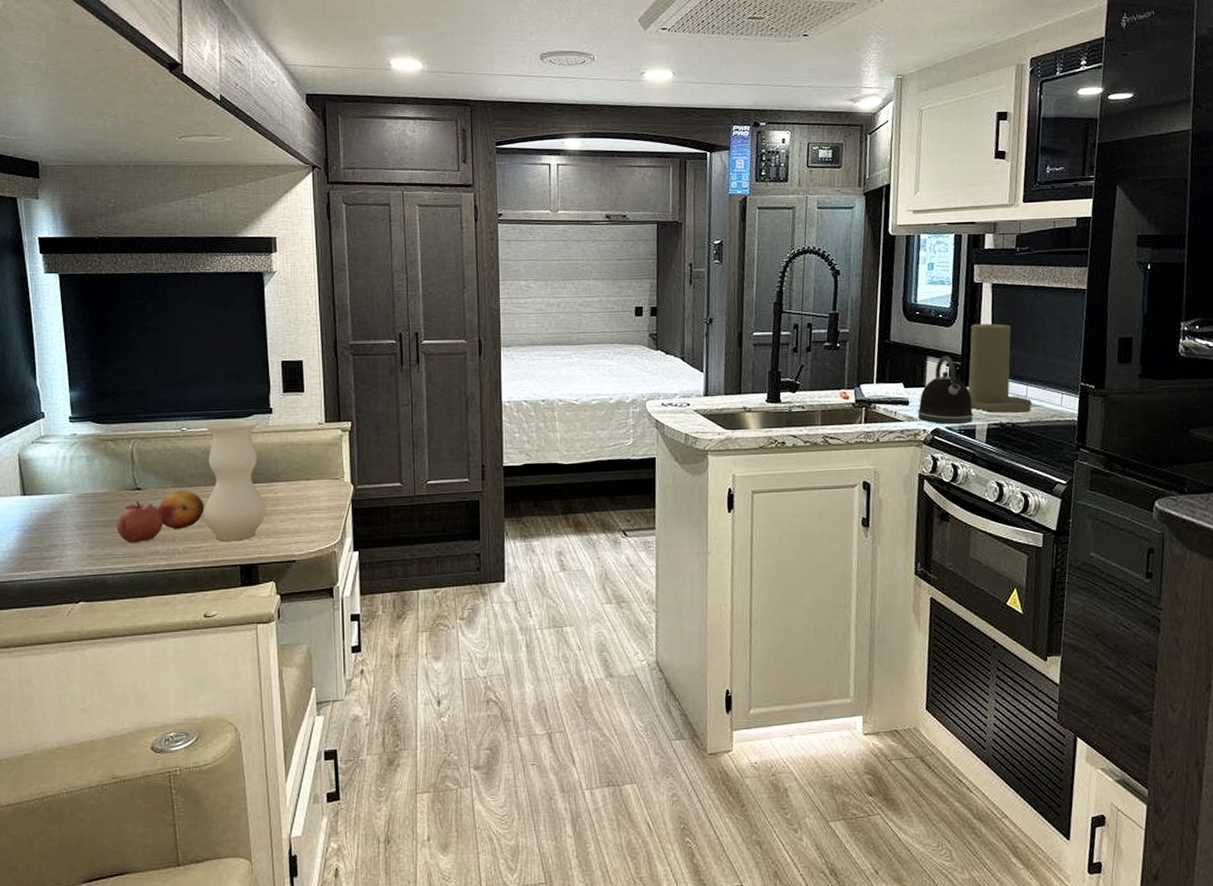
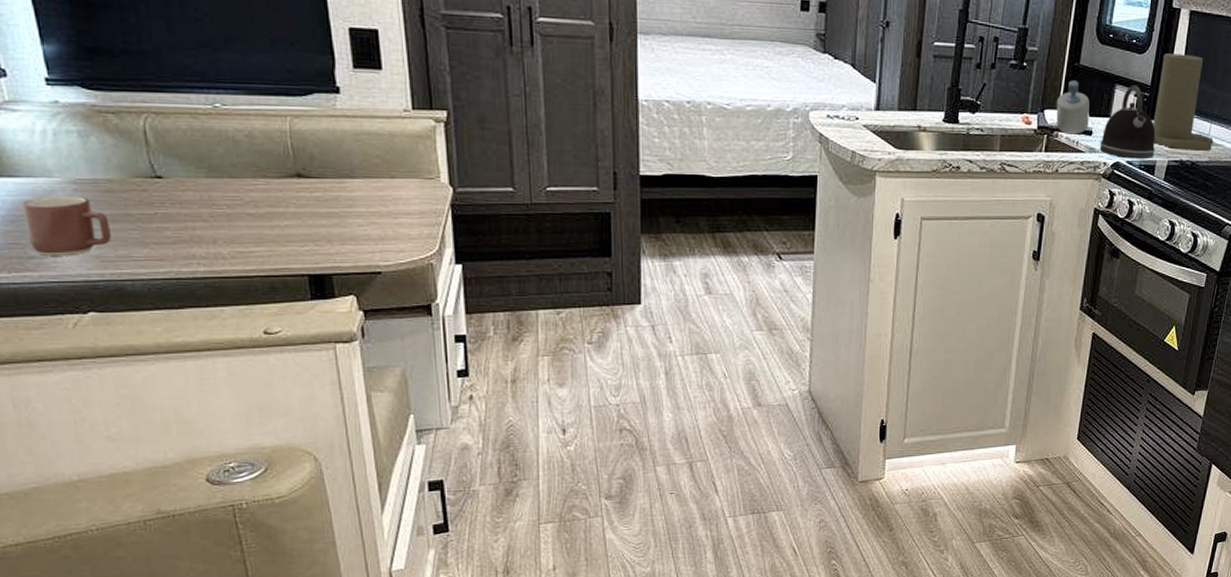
mug: none [43,507,101,556] -> present [22,196,111,256]
fruit: present [116,500,164,543] -> none [130,191,199,244]
fruit: present [157,490,205,529] -> none [188,181,255,229]
vase: present [202,420,267,542] -> none [244,98,341,246]
soap dispenser: none [872,356,905,406] -> present [1056,80,1090,135]

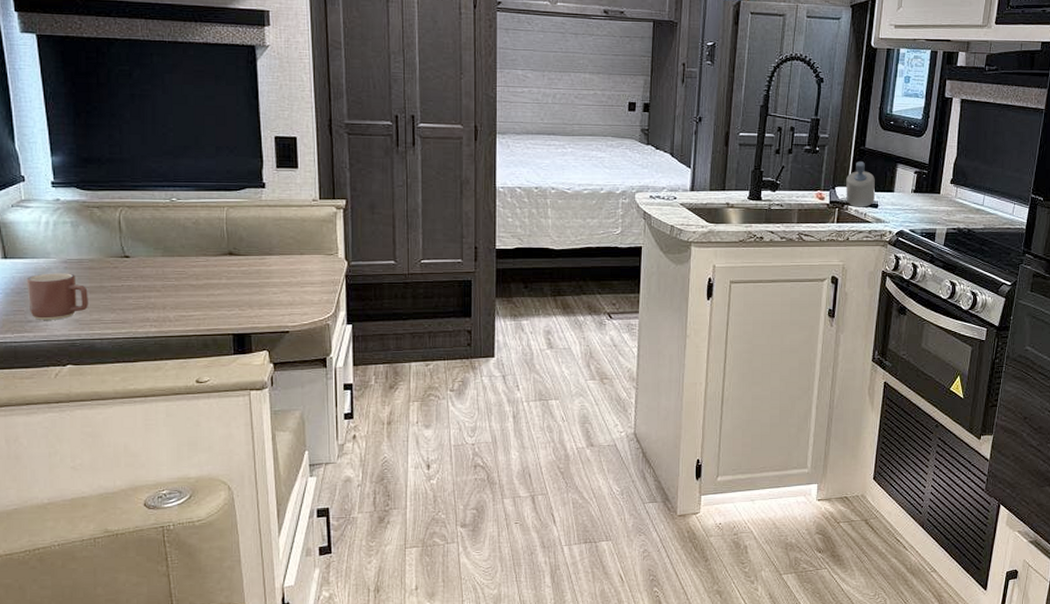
kettle: present [1099,85,1156,158] -> none [885,164,936,227]
paper towel: present [1152,53,1214,151] -> none [931,136,987,219]

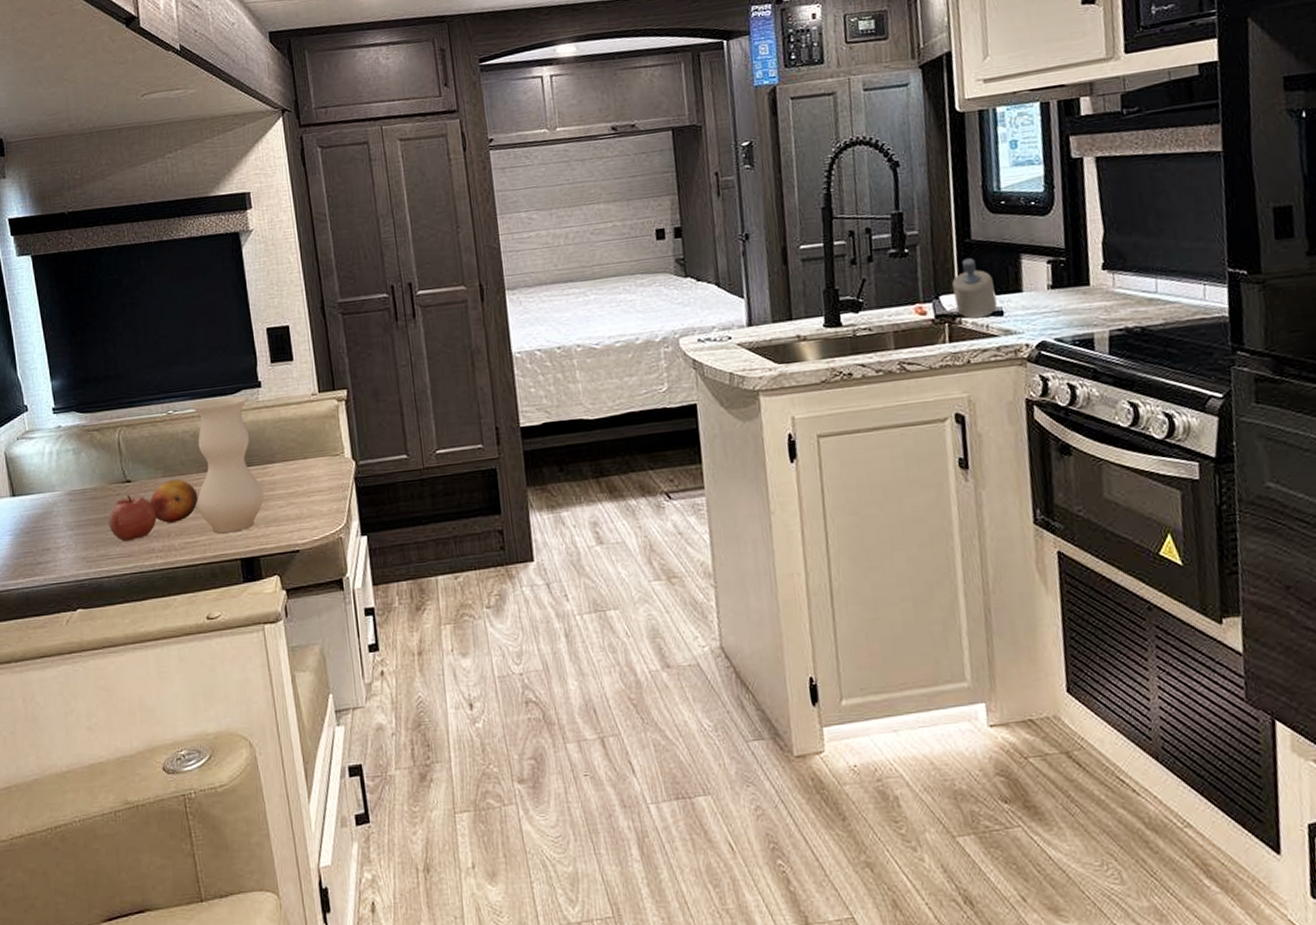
mug: present [26,273,88,320] -> none [34,505,94,561]
fruit: none [104,268,154,310] -> present [108,494,157,542]
fruit: none [147,259,196,297] -> present [149,479,199,523]
vase: none [193,193,260,311] -> present [190,396,265,534]

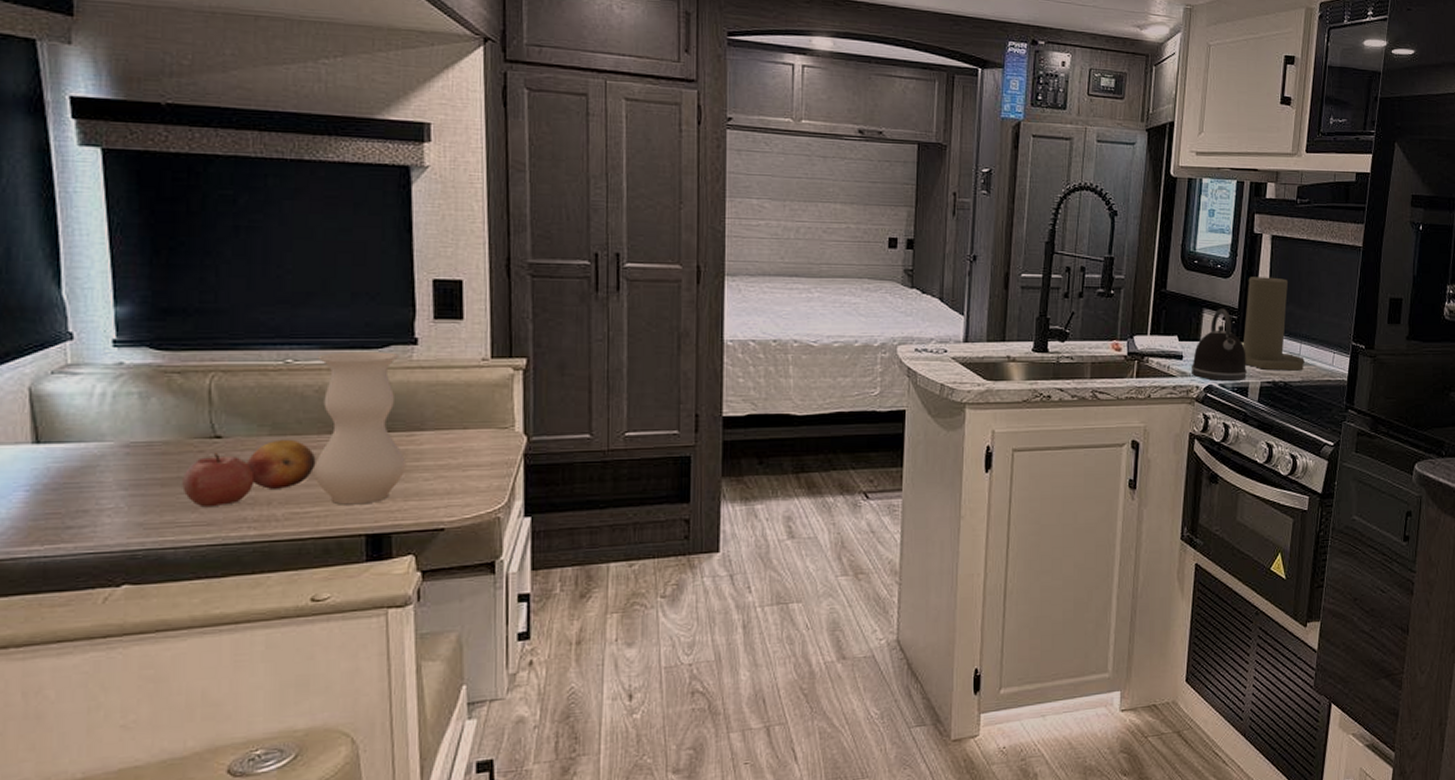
soap dispenser: present [952,258,997,319] -> none [1146,306,1179,359]
kettle: none [1015,250,1090,335] -> present [1190,308,1248,381]
paper towel: none [1073,205,1165,316] -> present [1242,277,1305,371]

